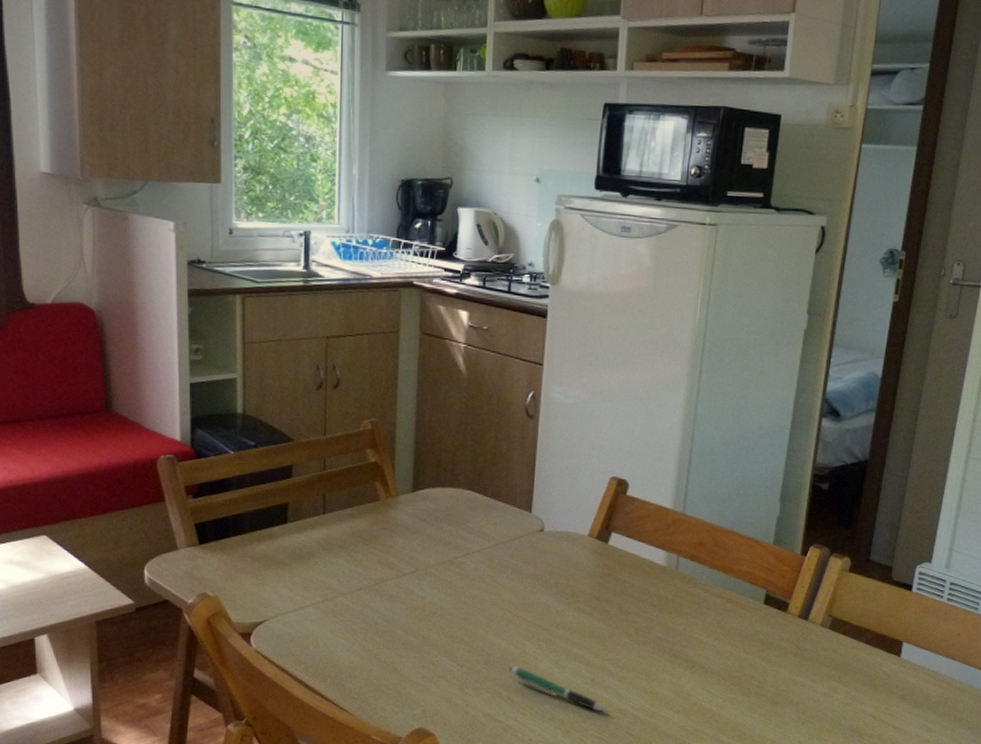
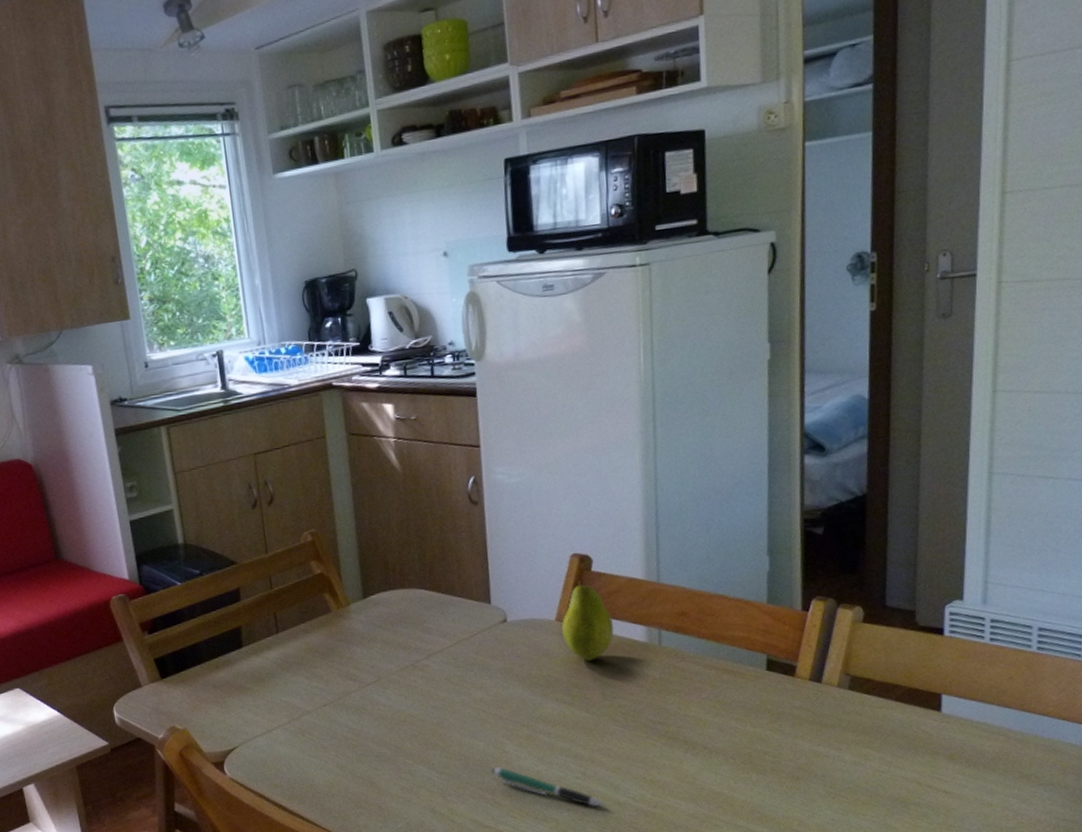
fruit: none [591,499,639,577] -> present [561,578,614,662]

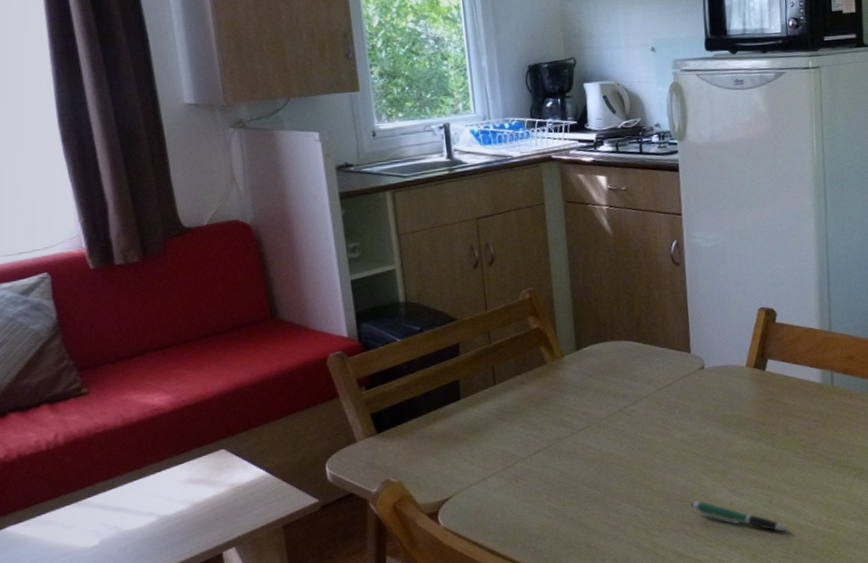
fruit: present [561,578,614,662] -> none [751,328,795,402]

